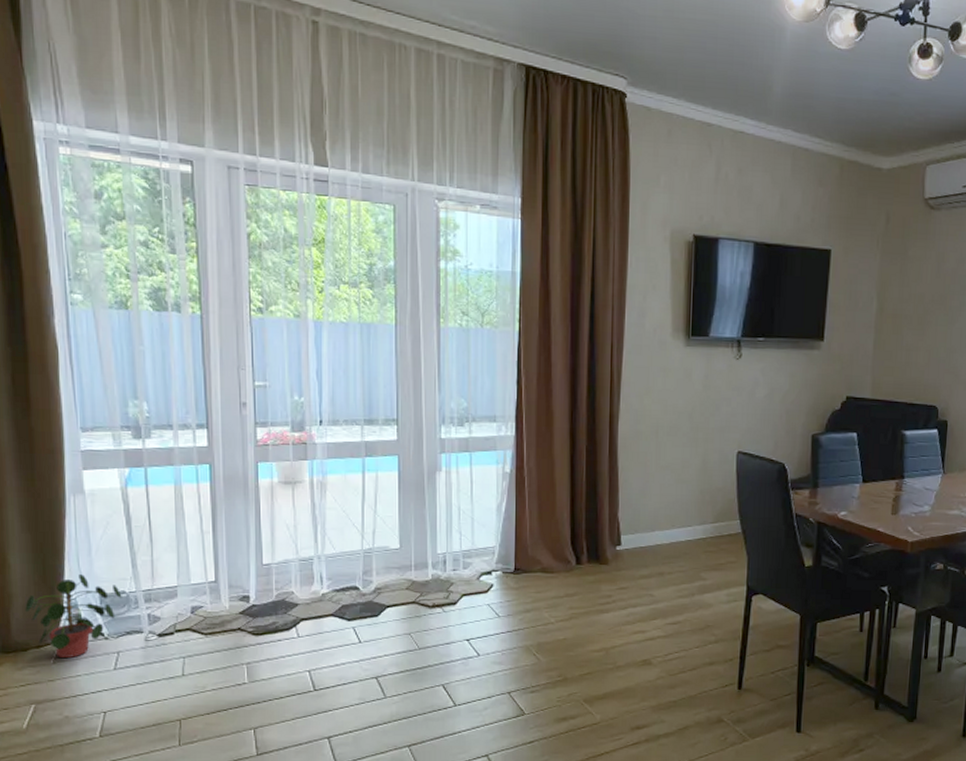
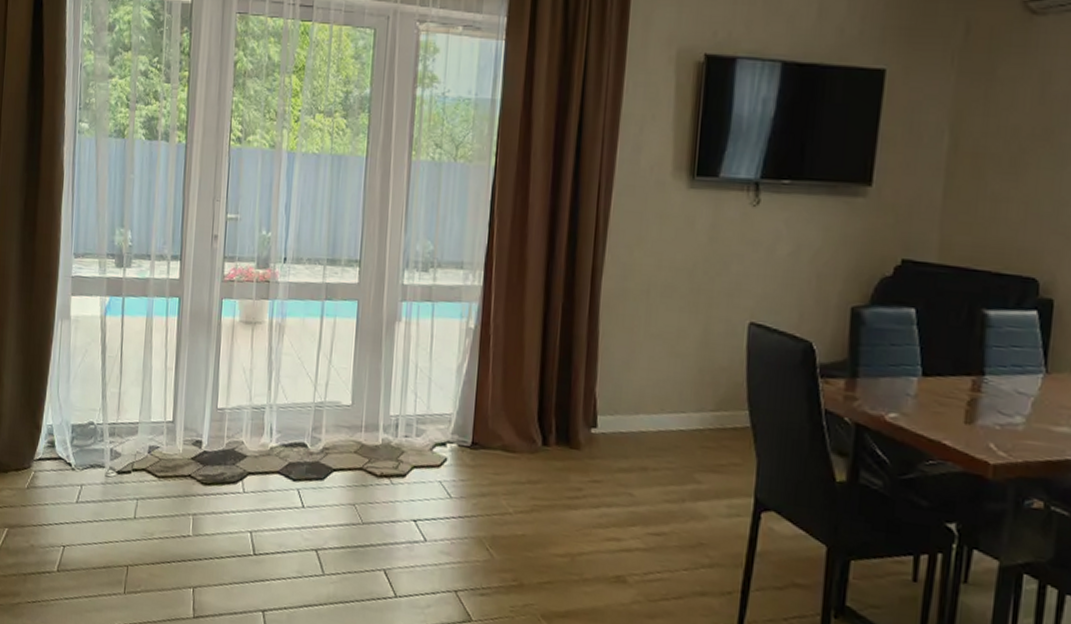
potted plant: present [25,573,122,658] -> none [10,399,91,485]

